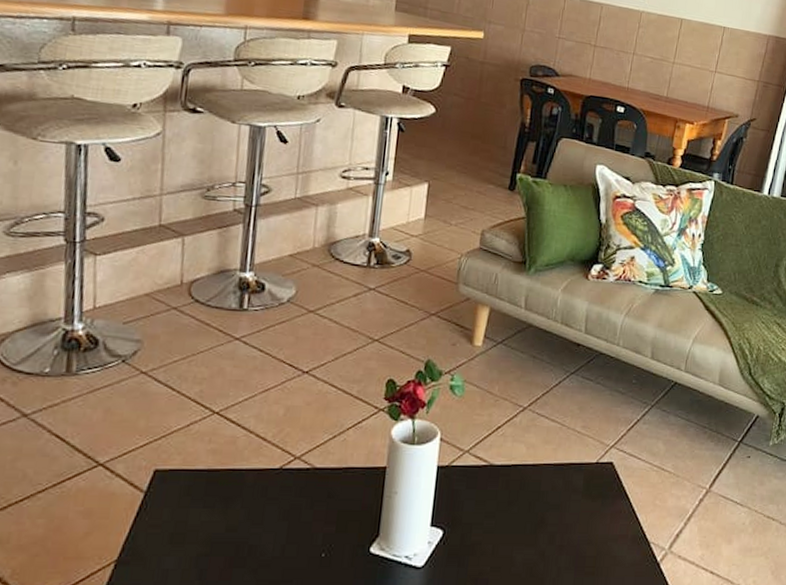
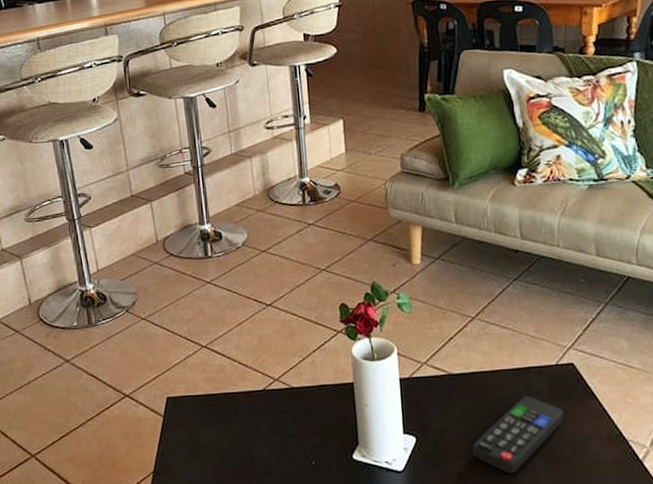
remote control: none [499,492,596,574] -> present [471,396,564,474]

